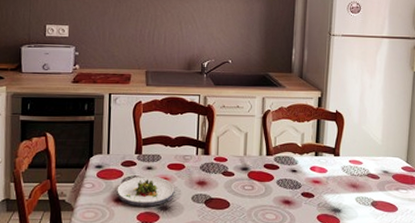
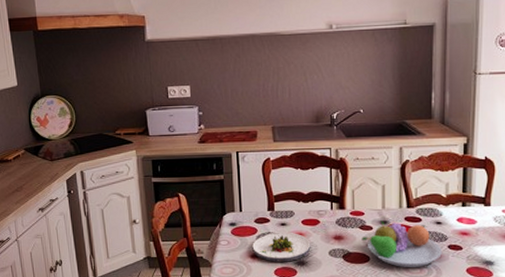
fruit bowl: none [223,167,296,214] -> present [361,220,442,267]

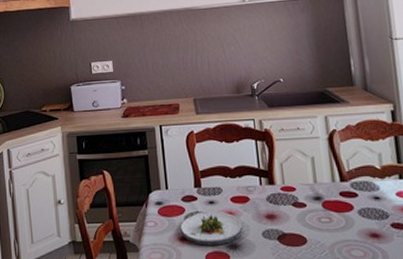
fruit bowl: present [361,220,442,267] -> none [295,196,385,250]

